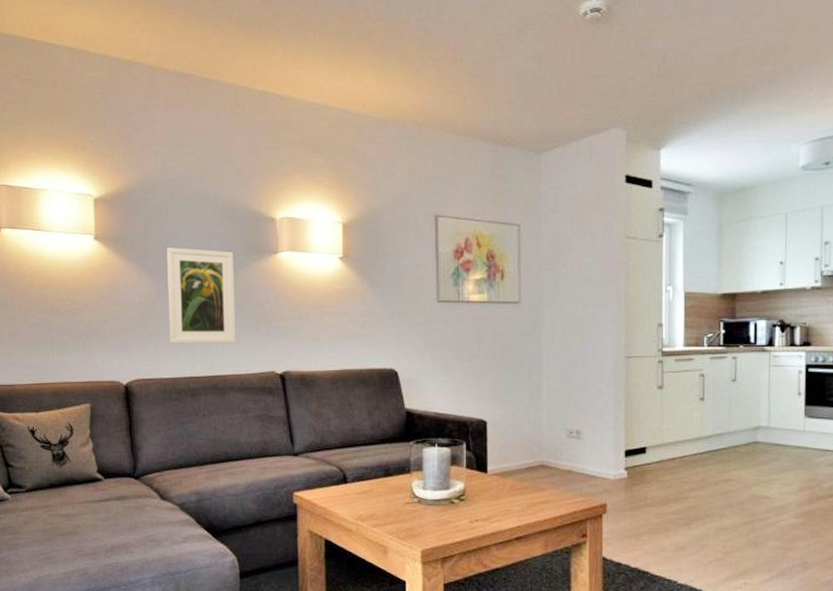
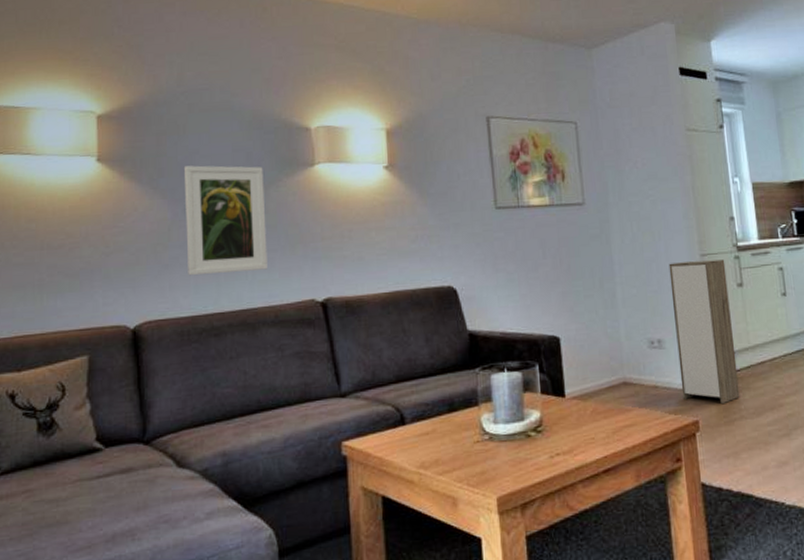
storage cabinet: none [594,362,649,491] -> present [668,259,740,403]

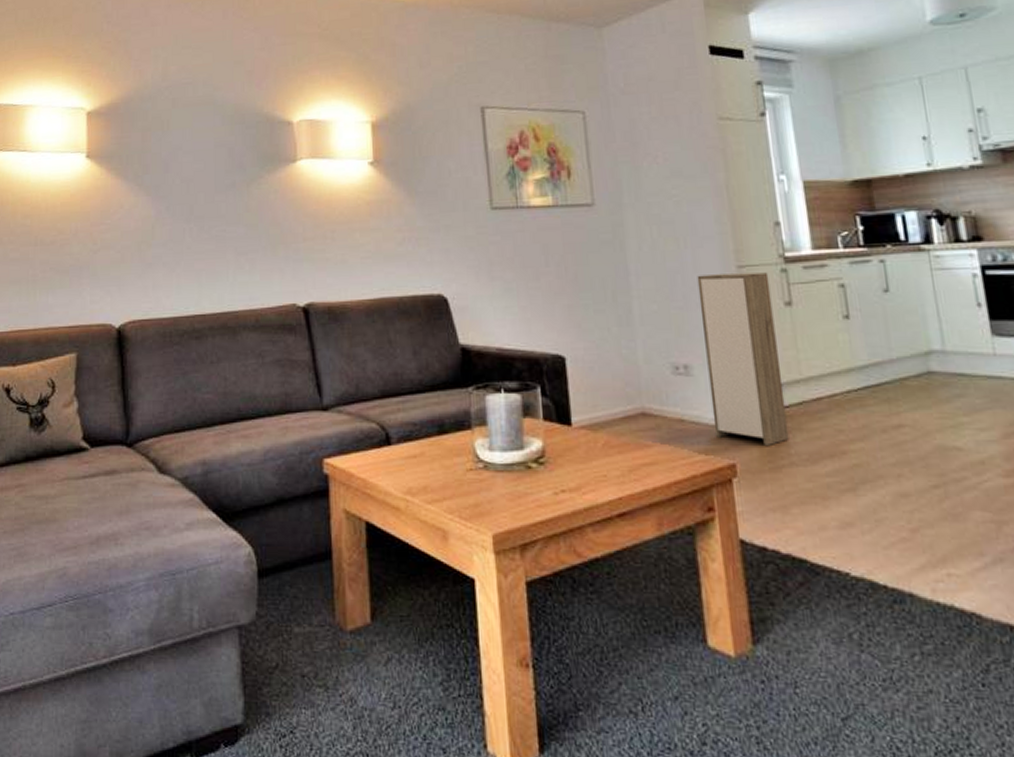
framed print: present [183,165,268,276] -> none [167,161,248,276]

